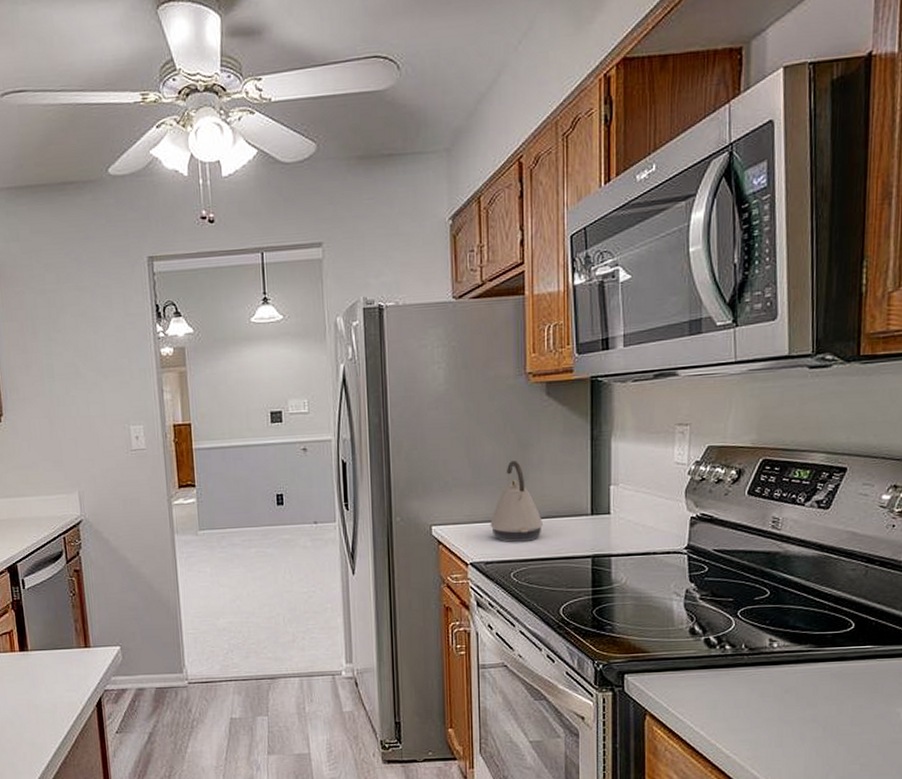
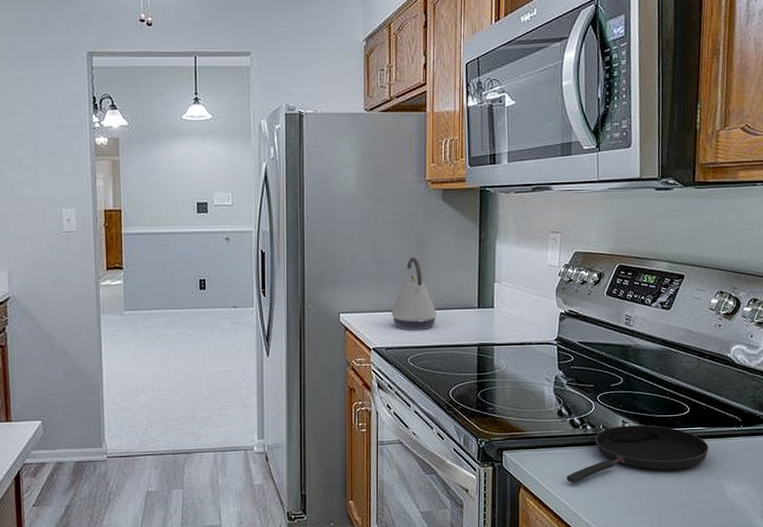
frying pan: none [701,643,881,711] -> present [566,425,709,484]

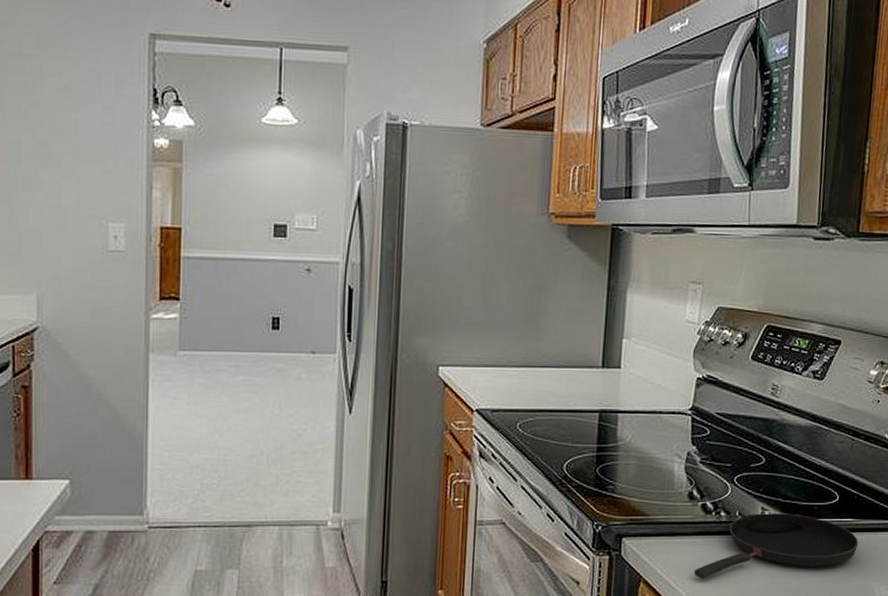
kettle: present [391,257,438,330] -> none [499,304,554,390]

